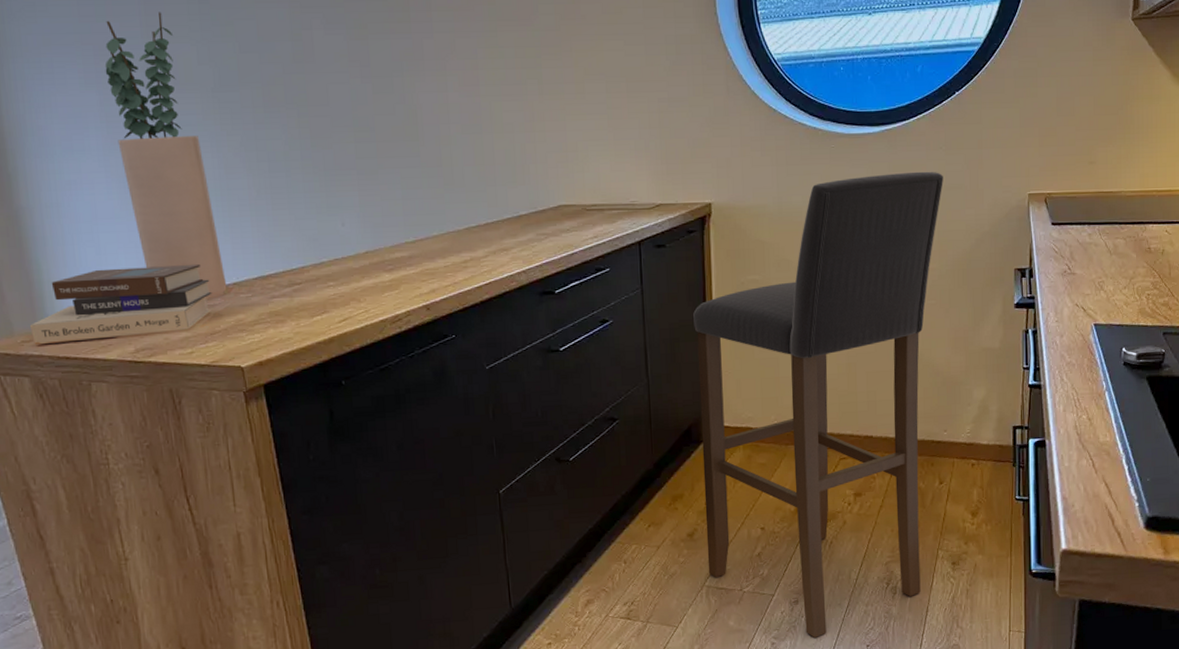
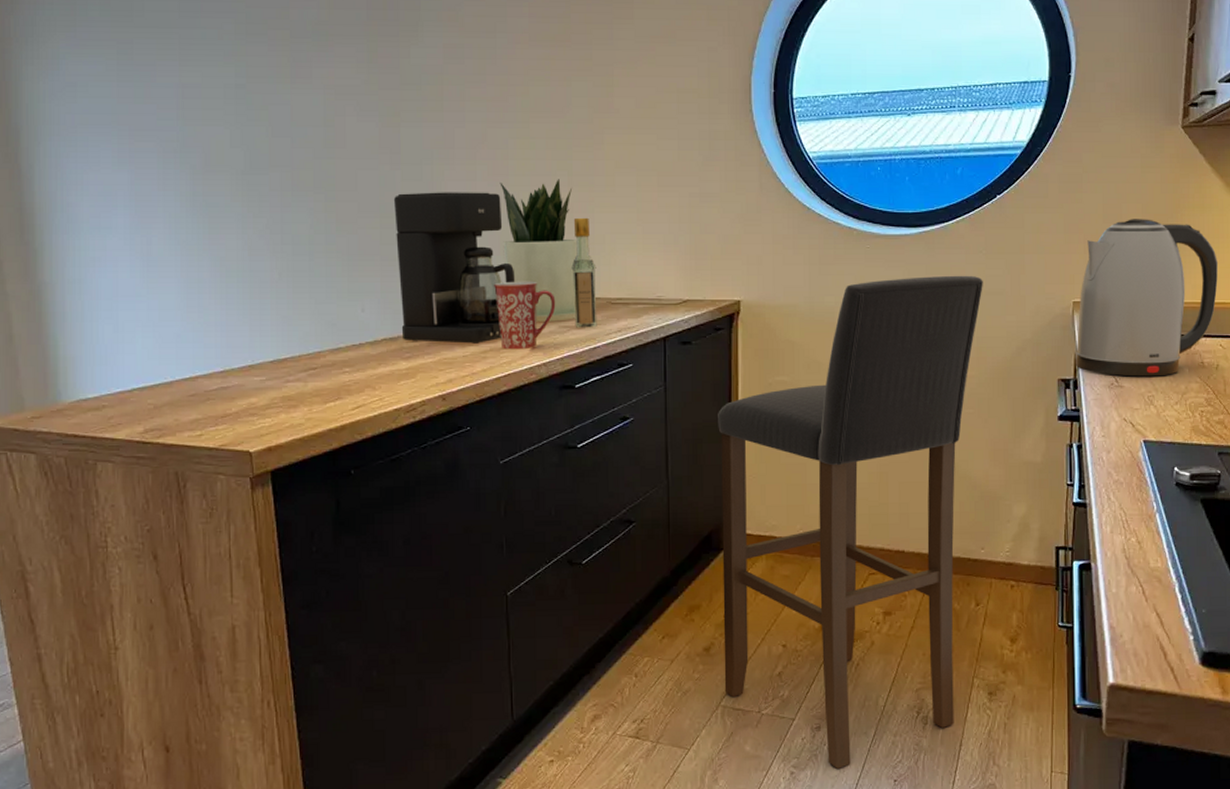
books: present [29,265,212,345] -> none [41,346,226,422]
vase: present [104,12,227,301] -> none [138,95,242,382]
coffee maker: none [366,103,492,254] -> present [393,192,515,344]
planter: none [471,88,553,230] -> present [500,179,578,322]
mug: none [471,190,533,259] -> present [494,281,556,350]
bottle: none [545,125,574,235] -> present [571,217,597,328]
kettle: none [1031,111,1165,264] -> present [1076,219,1219,377]

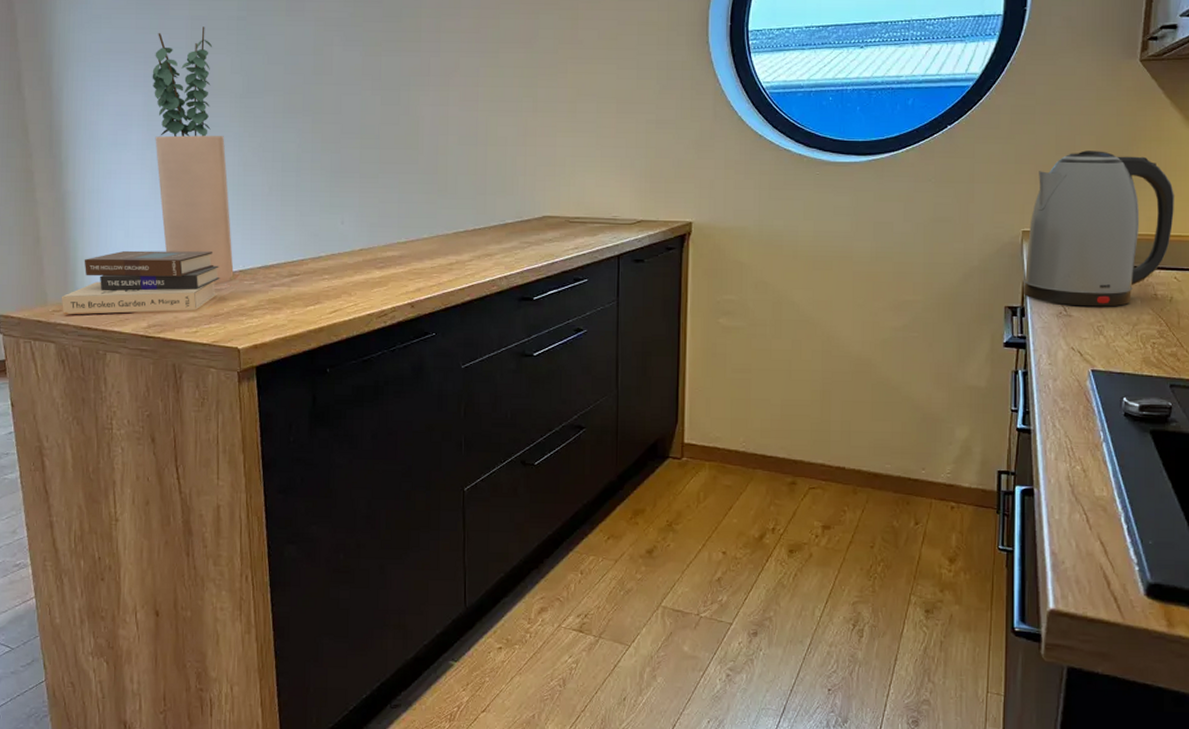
books: none [41,346,226,422] -> present [61,250,220,315]
vase: none [138,95,242,382] -> present [152,26,234,285]
coffee maker: present [393,192,515,344] -> none [373,116,482,256]
mug: present [494,281,556,350] -> none [462,199,518,263]
planter: present [500,179,578,322] -> none [470,105,540,238]
bottle: present [571,217,597,328] -> none [533,141,557,244]
bar stool: present [717,275,983,770] -> none [665,202,931,675]

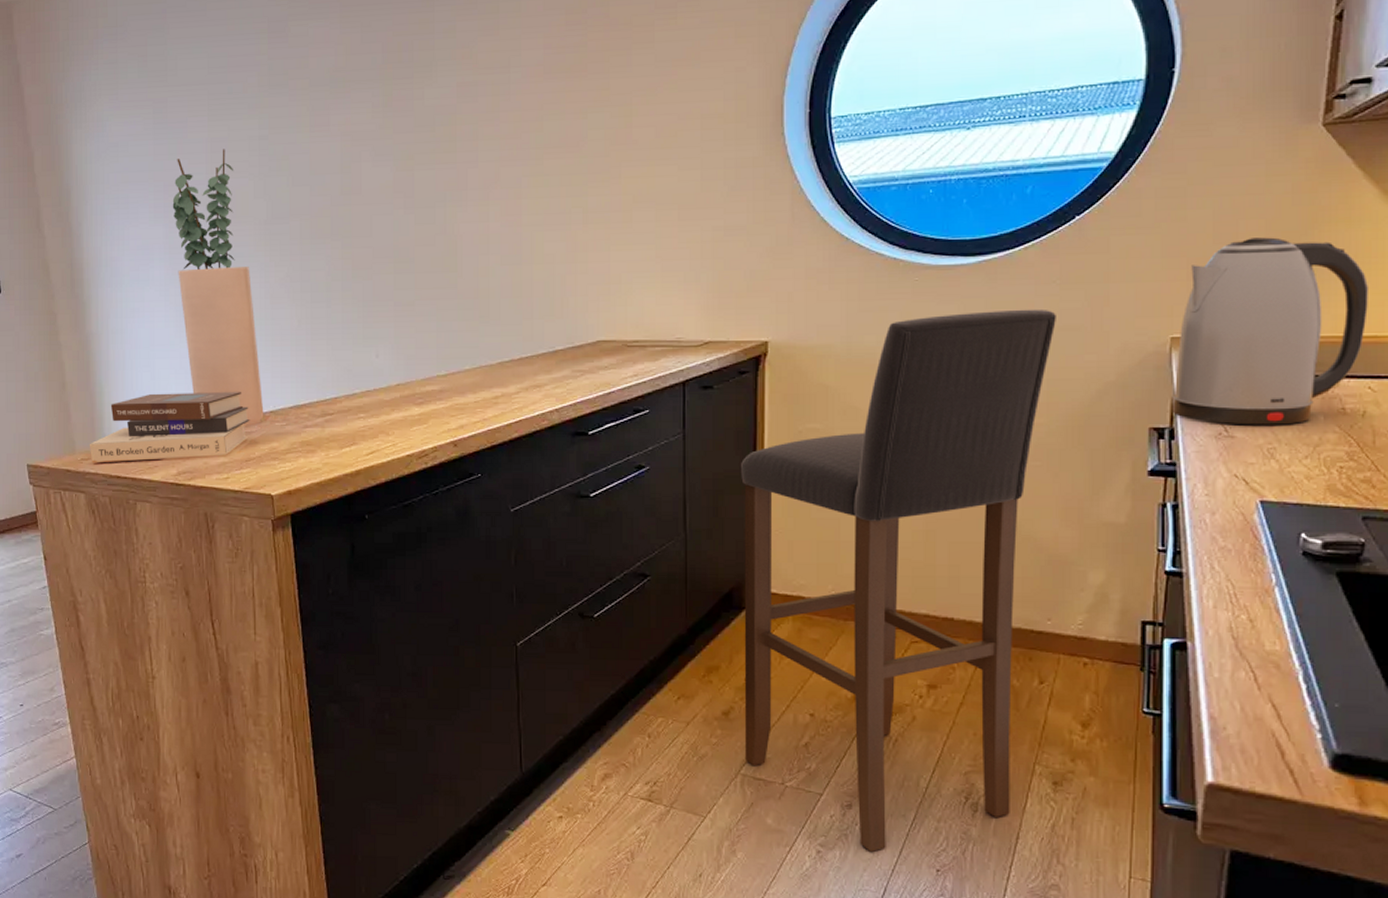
bar stool: none [665,202,931,675] -> present [740,309,1056,853]

